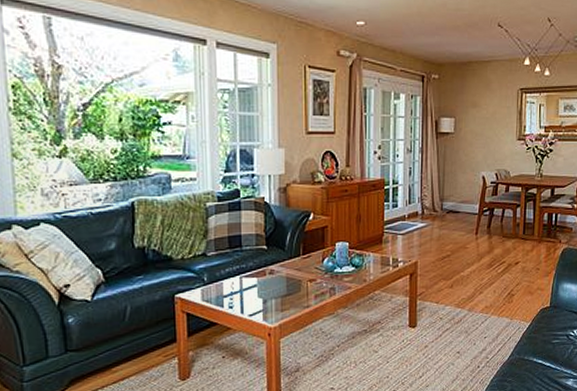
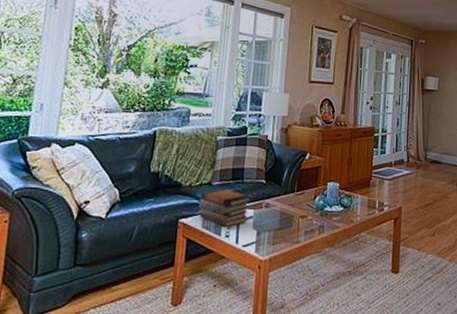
book stack: none [195,258,253,298] -> present [199,188,251,227]

